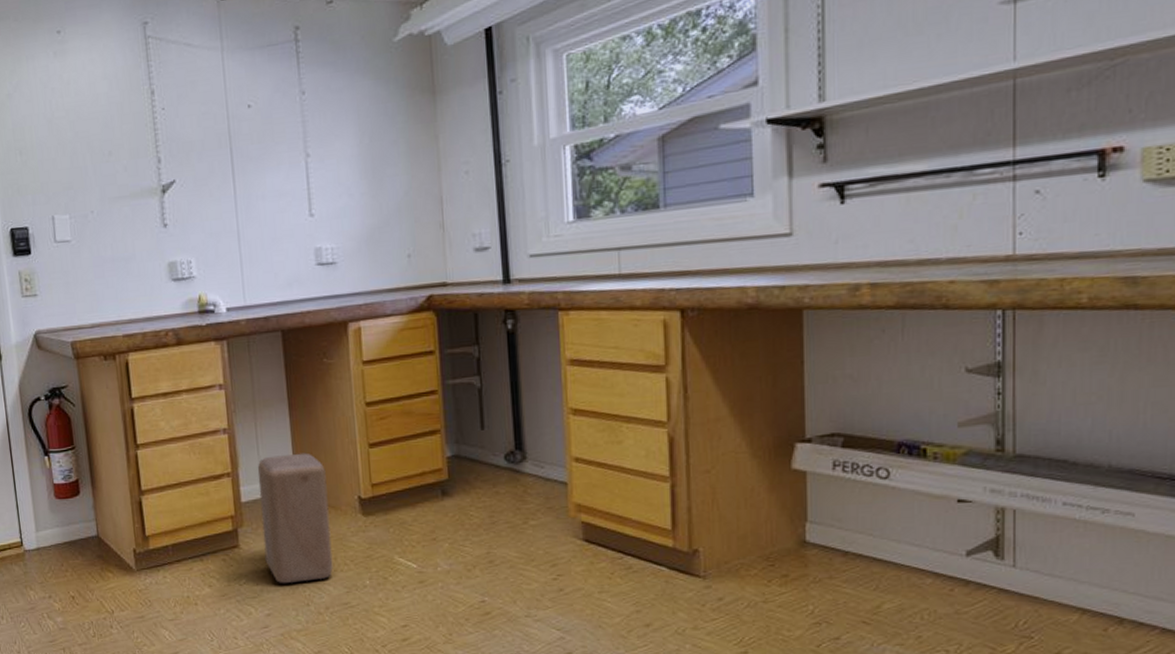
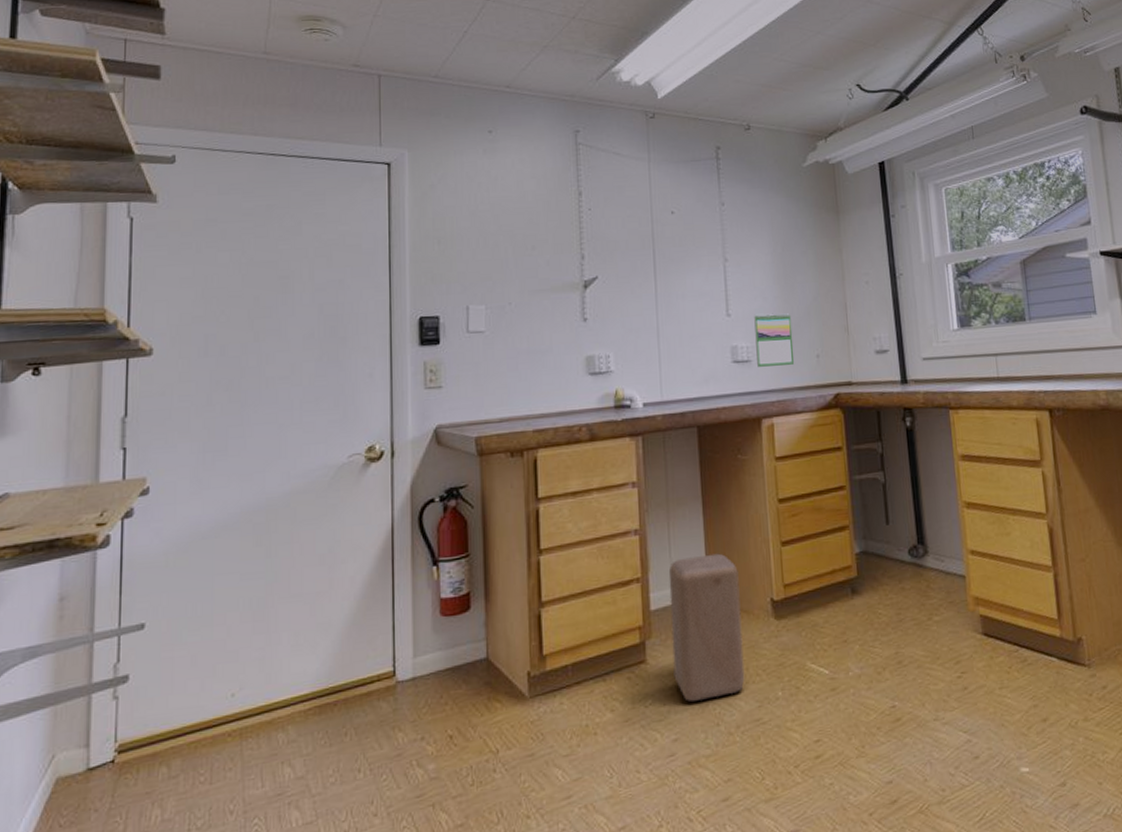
calendar: none [339,210,384,269] -> present [754,313,795,367]

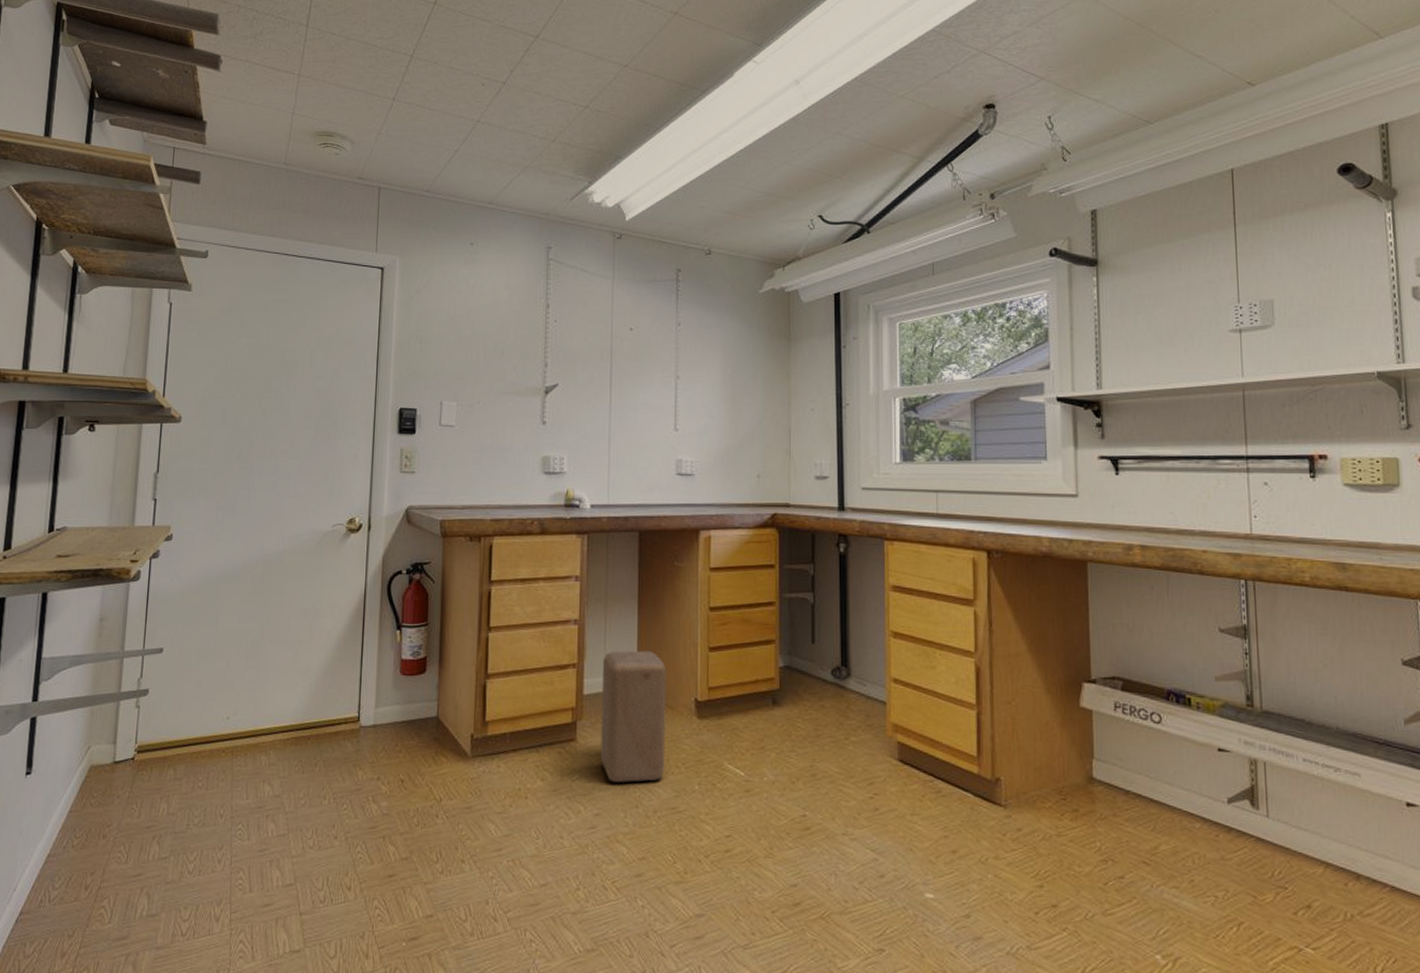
calendar: present [754,313,795,367] -> none [700,431,736,482]

